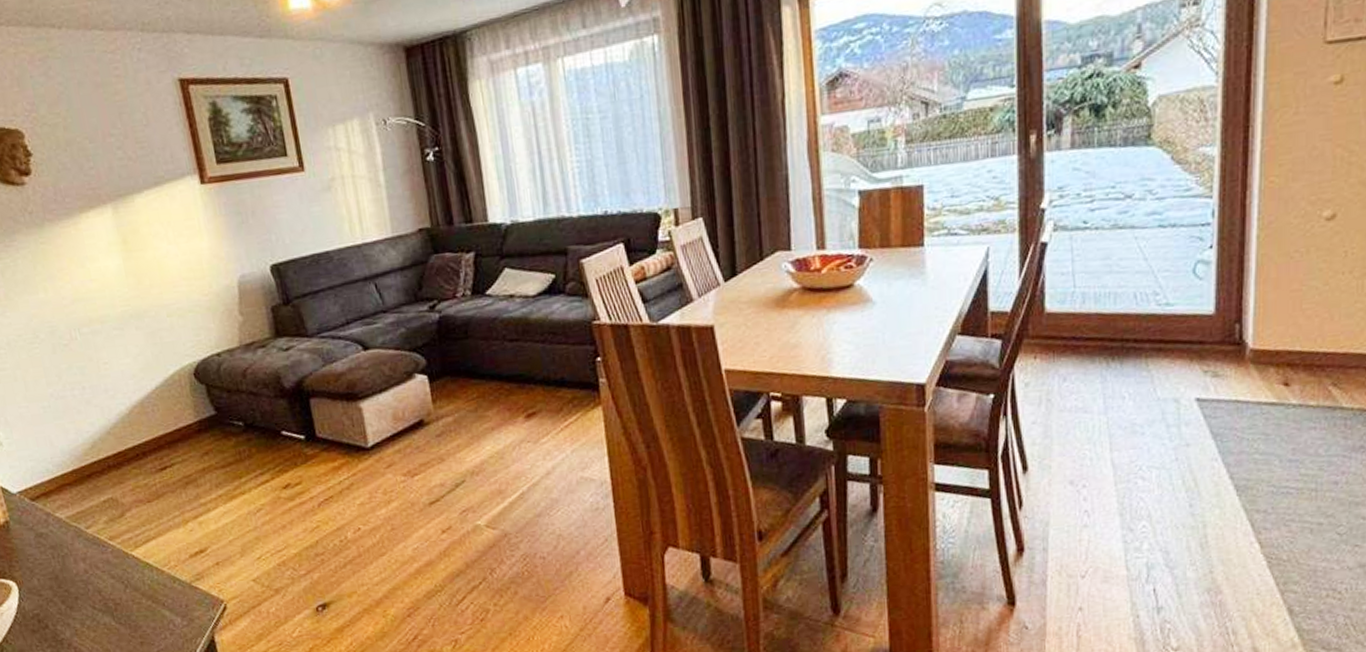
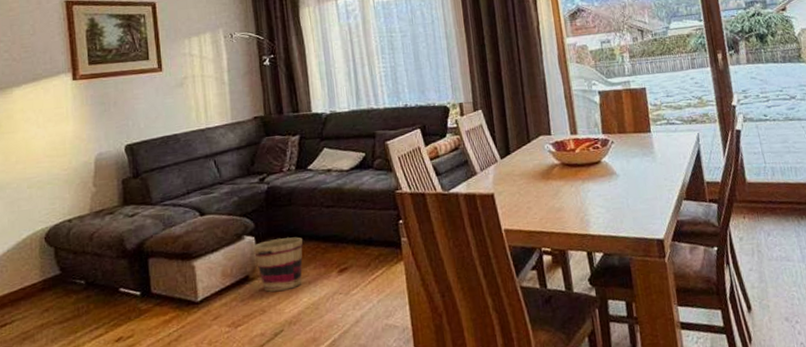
basket: none [425,376,484,439] -> present [252,237,303,292]

